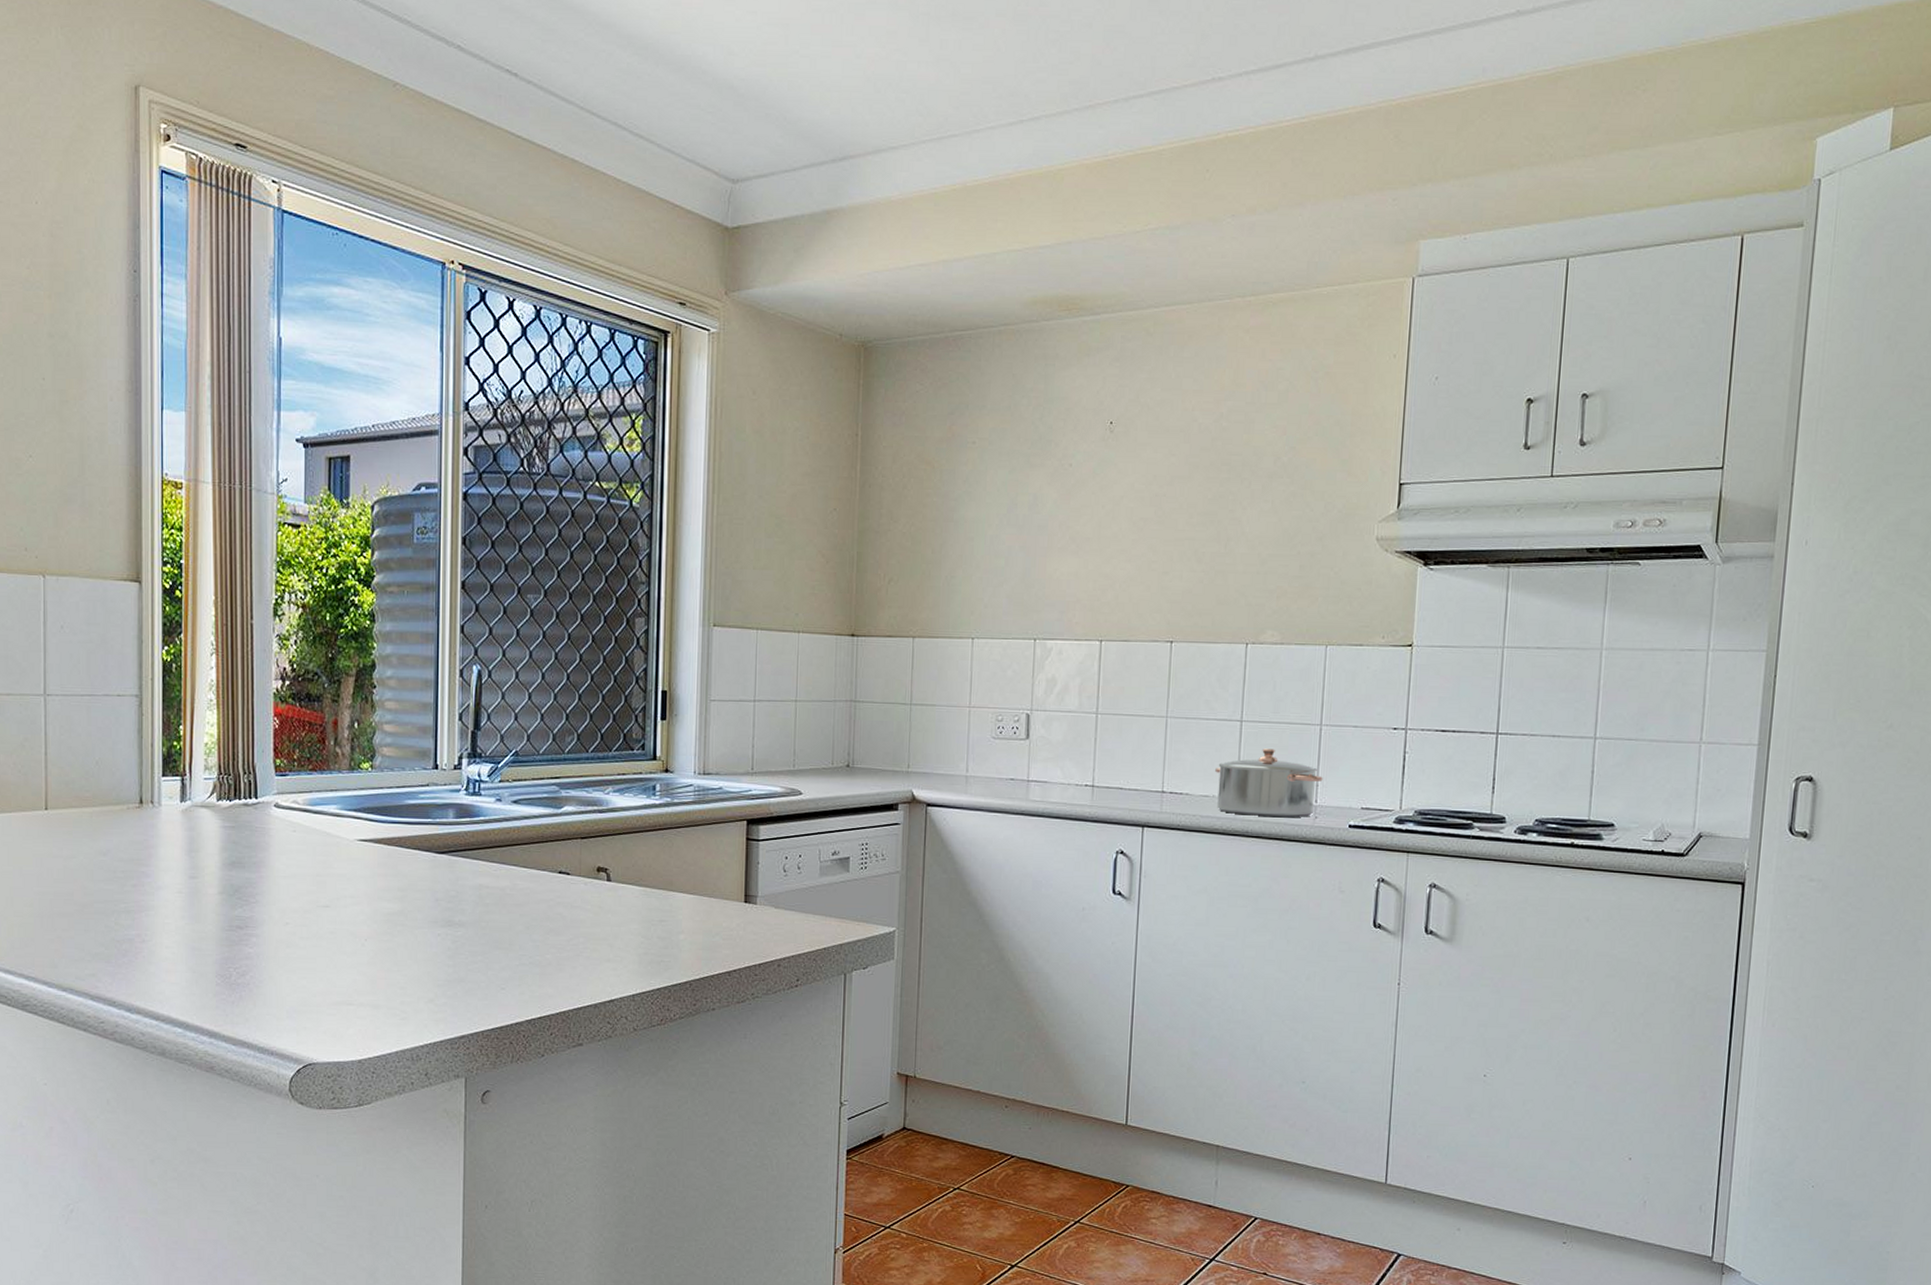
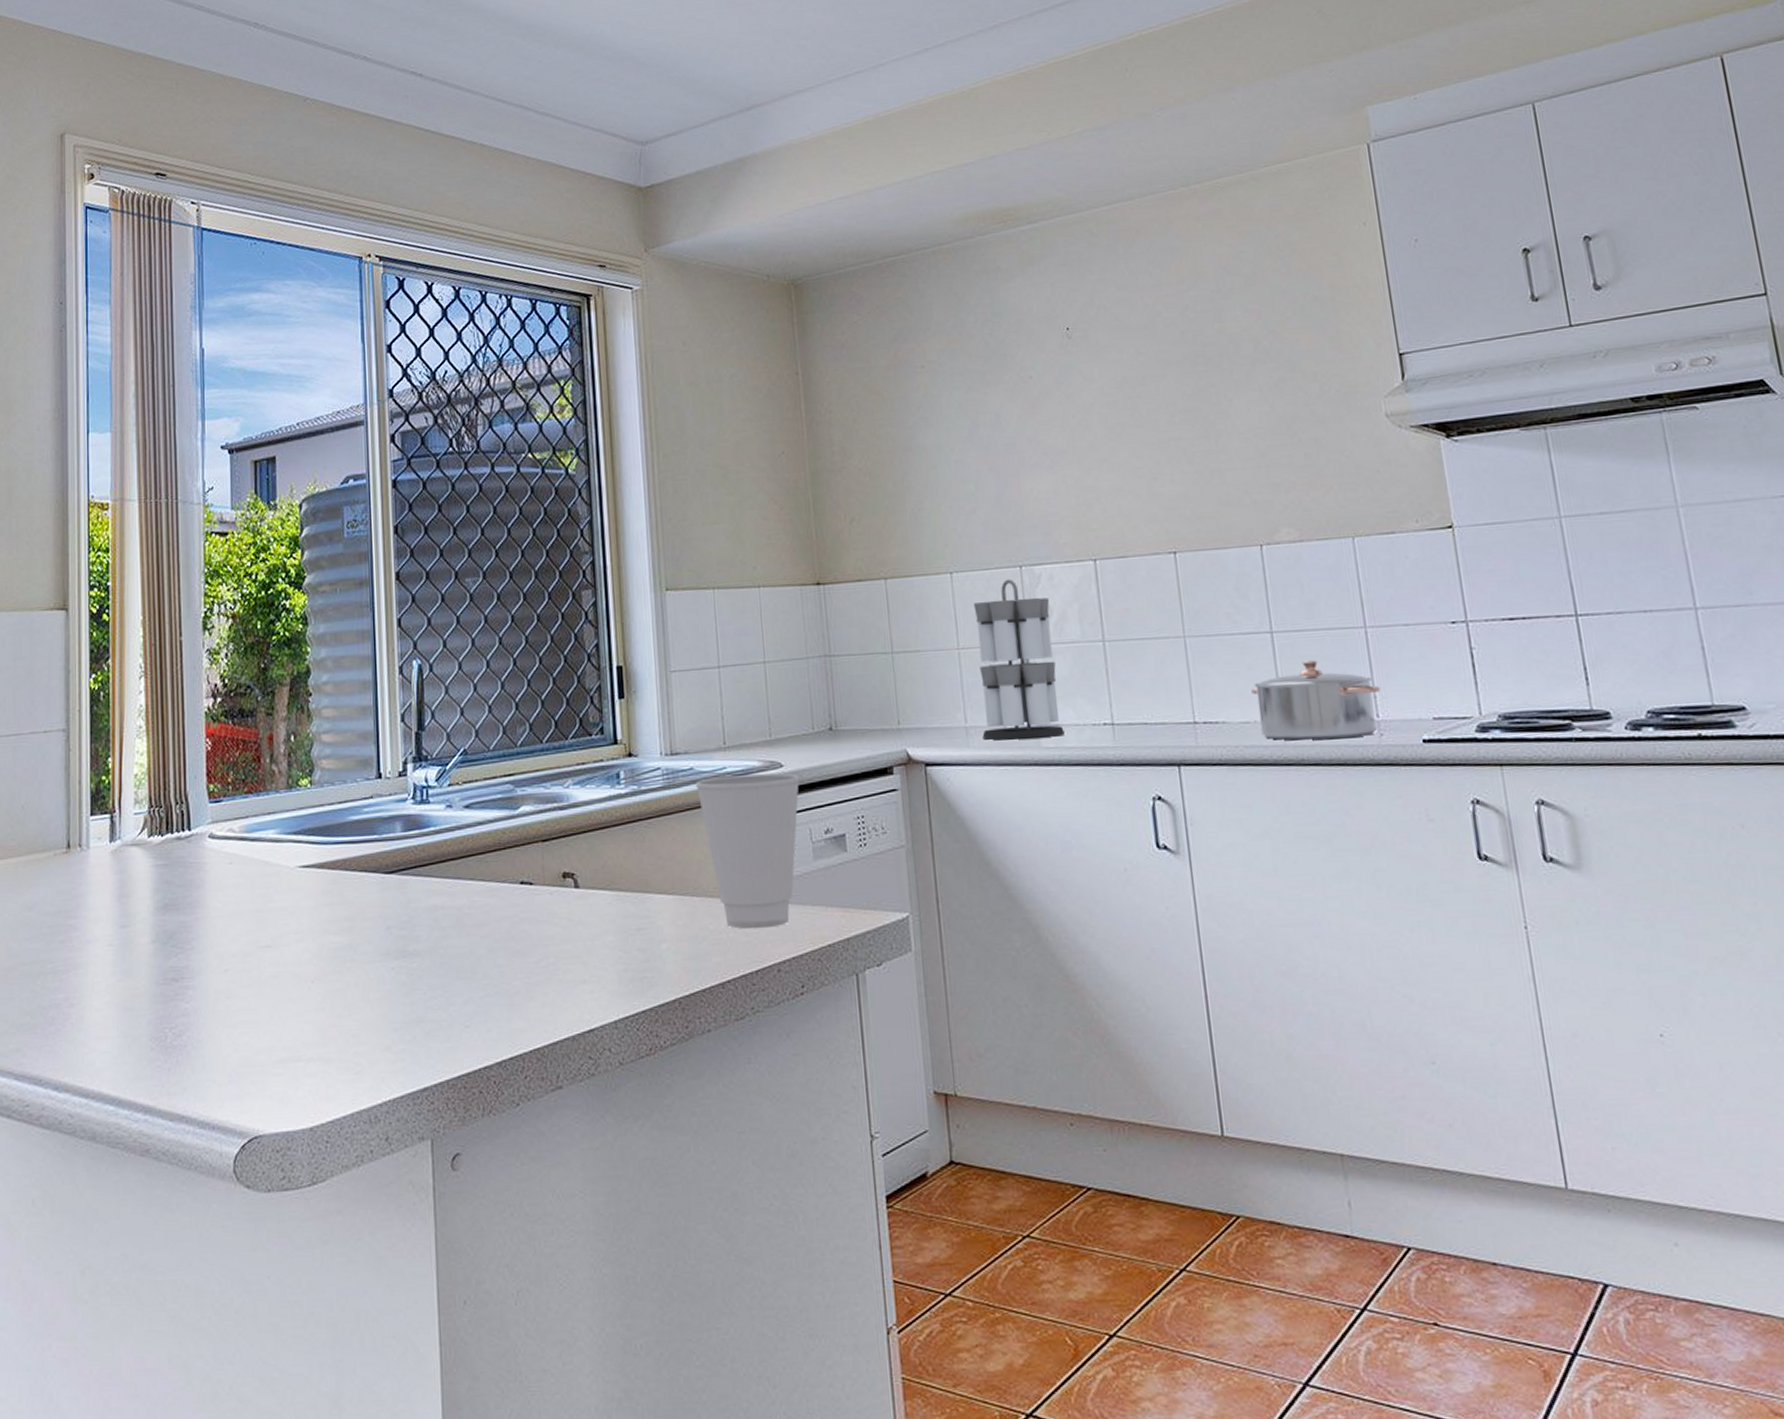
cup: none [723,797,816,930] -> present [696,773,800,930]
spice rack: none [979,649,1056,792] -> present [973,579,1065,740]

